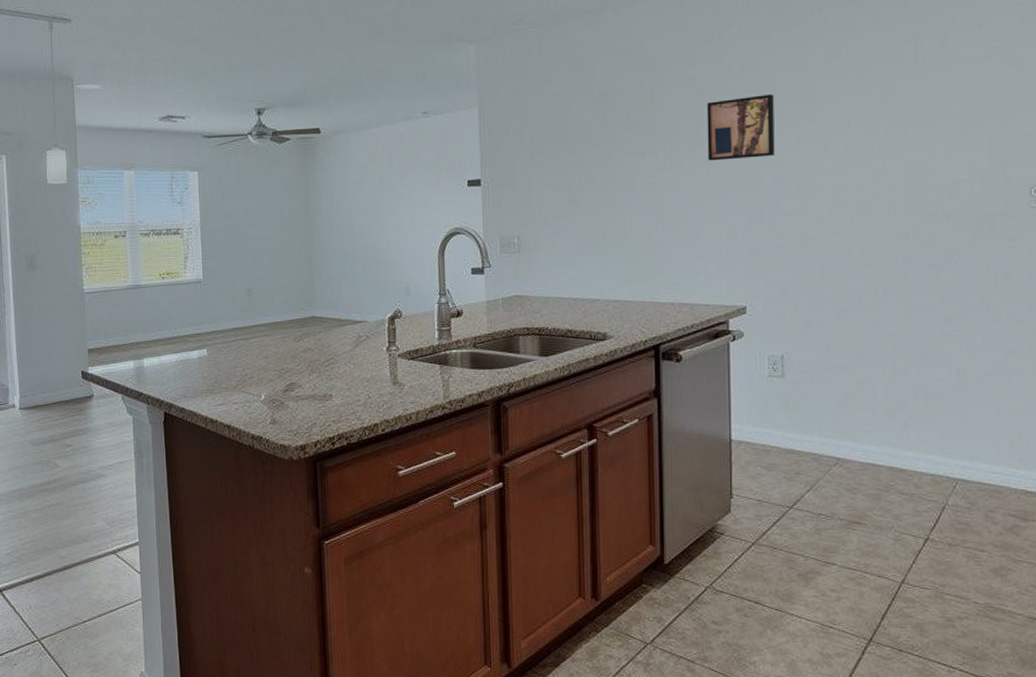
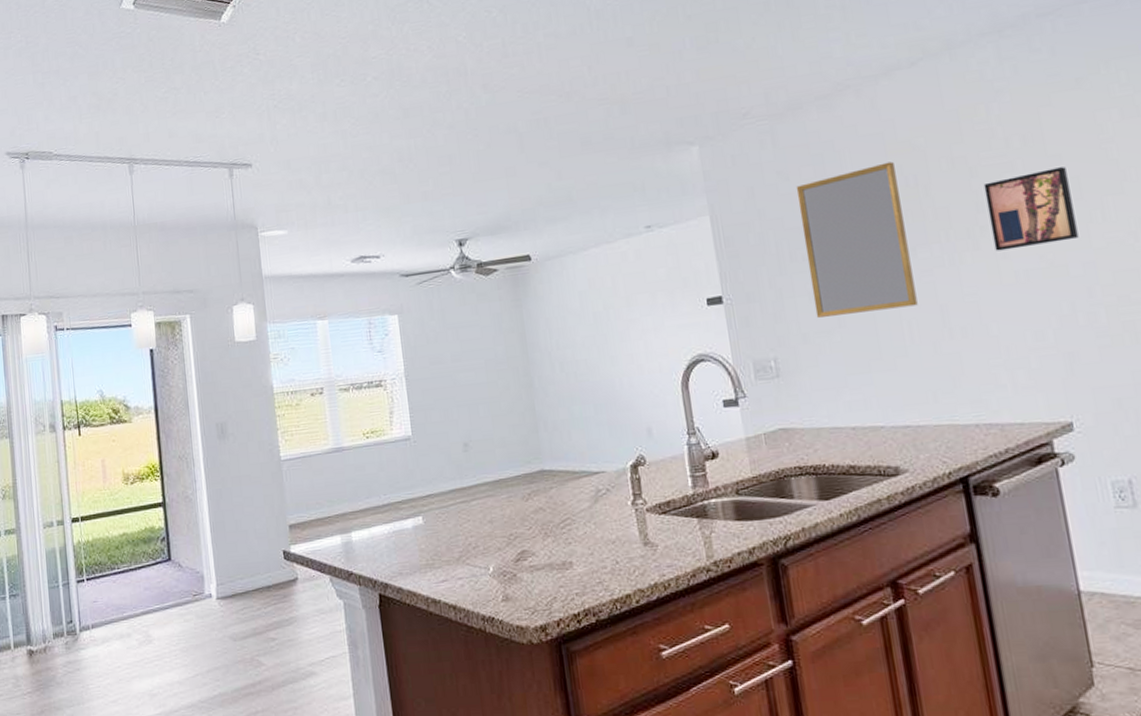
home mirror: none [553,75,640,205] -> present [796,161,918,318]

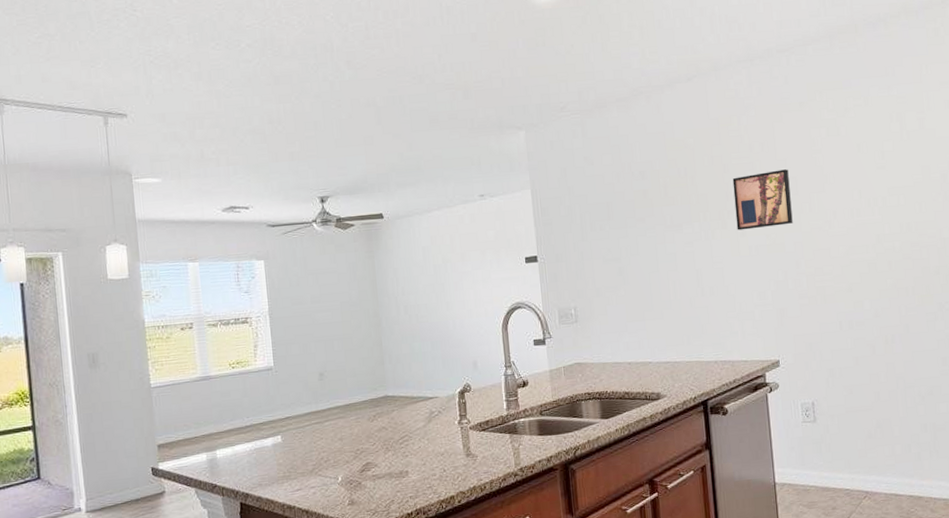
home mirror: present [796,161,918,318] -> none [598,156,681,276]

